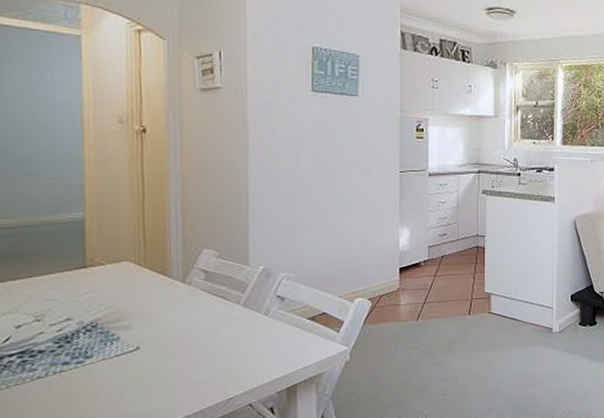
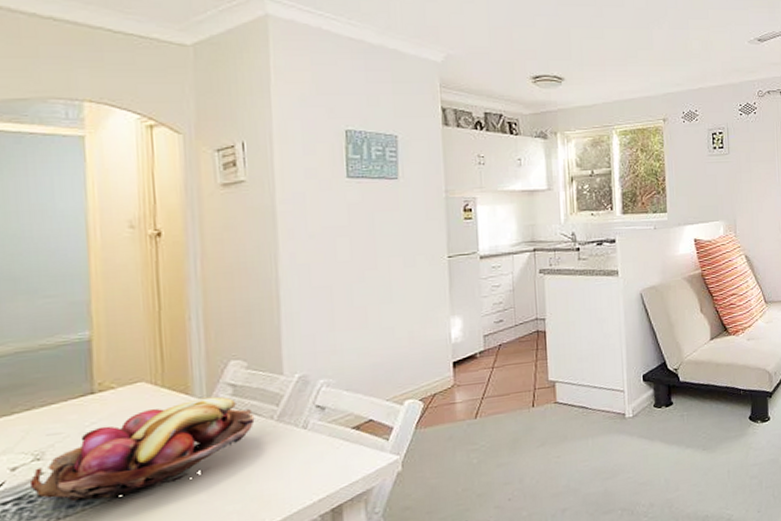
fruit basket: none [31,280,223,360] -> present [29,396,255,502]

